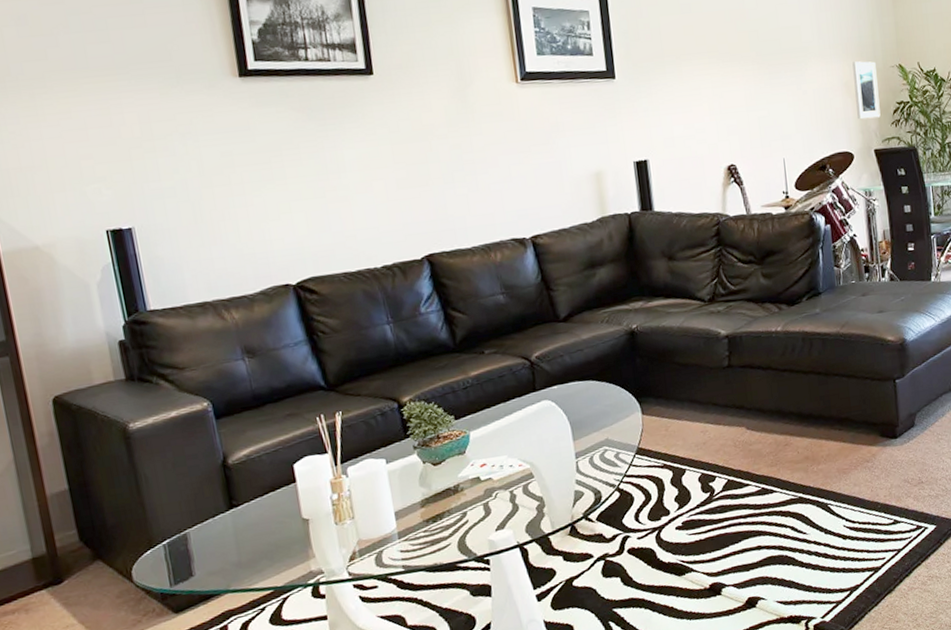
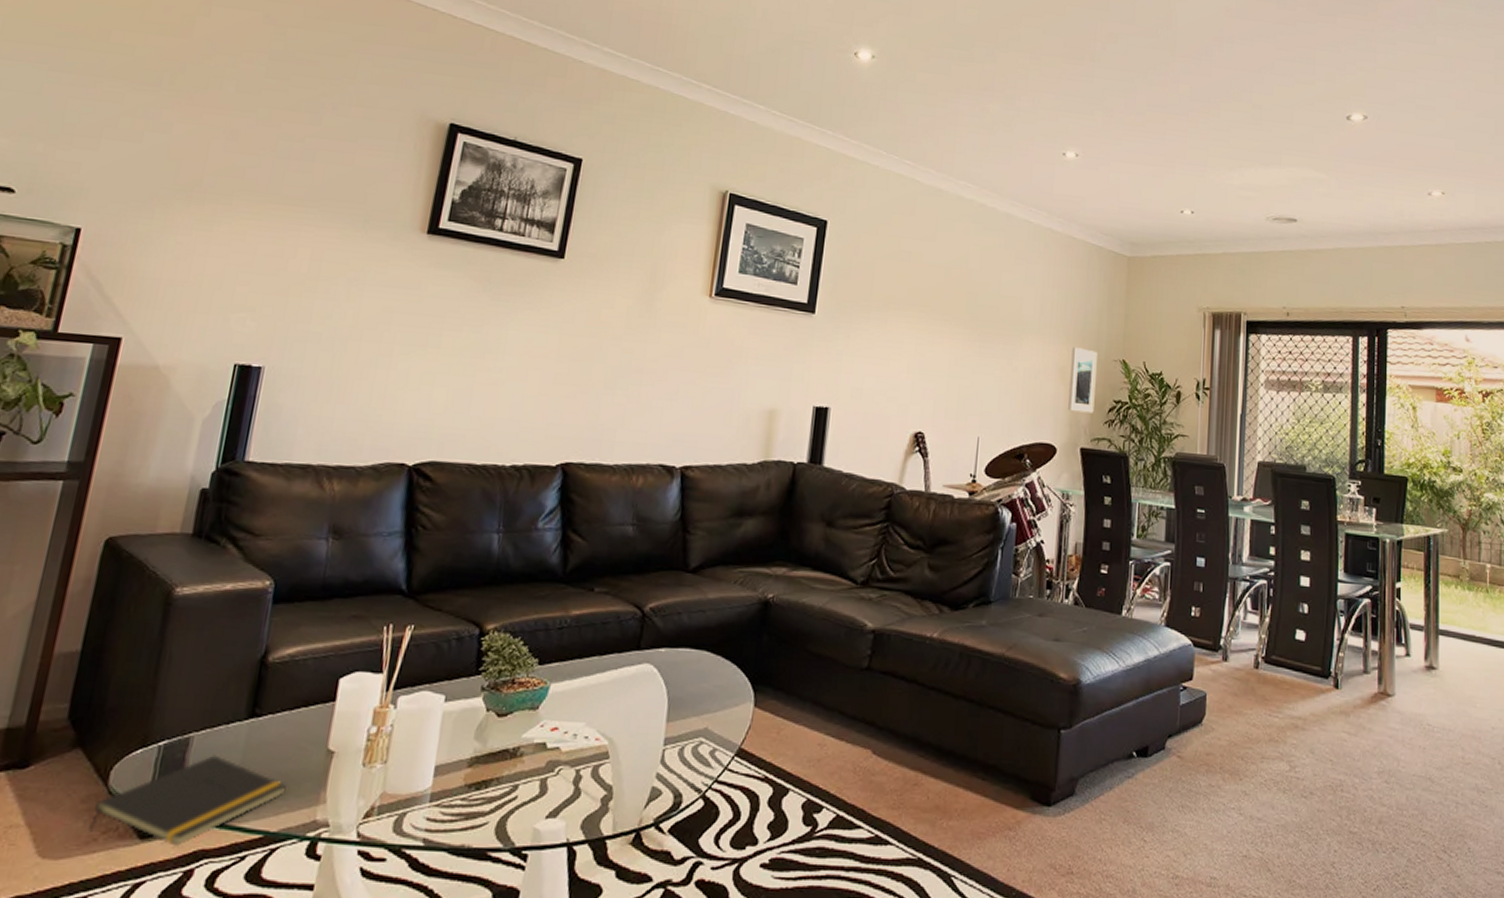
notepad: none [129,541,280,619] -> present [86,755,287,847]

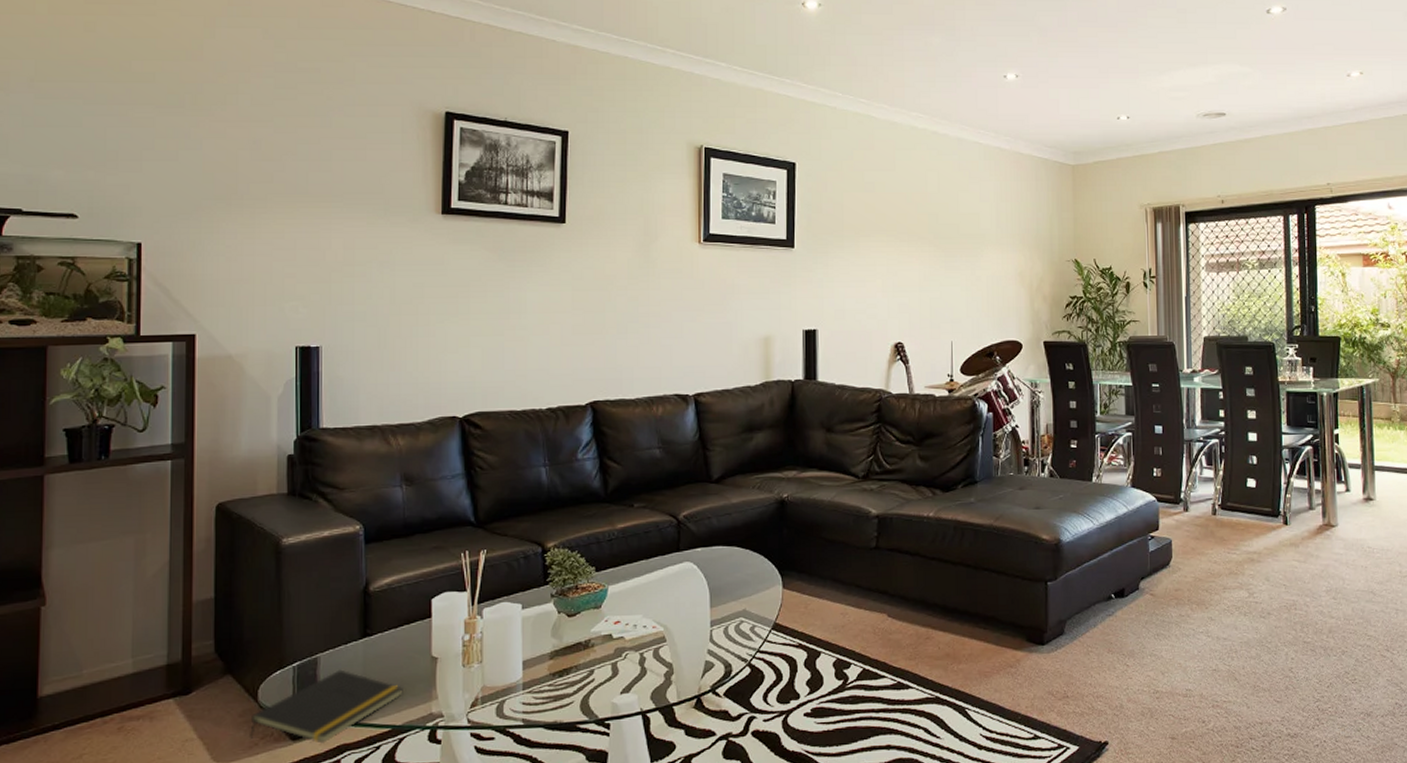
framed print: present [1068,347,1097,414] -> none [1028,253,1053,310]

